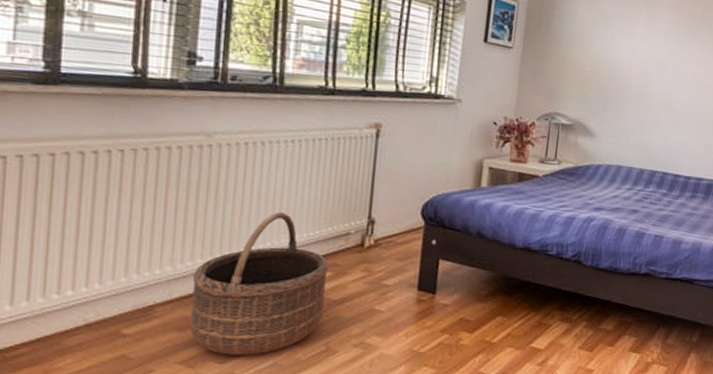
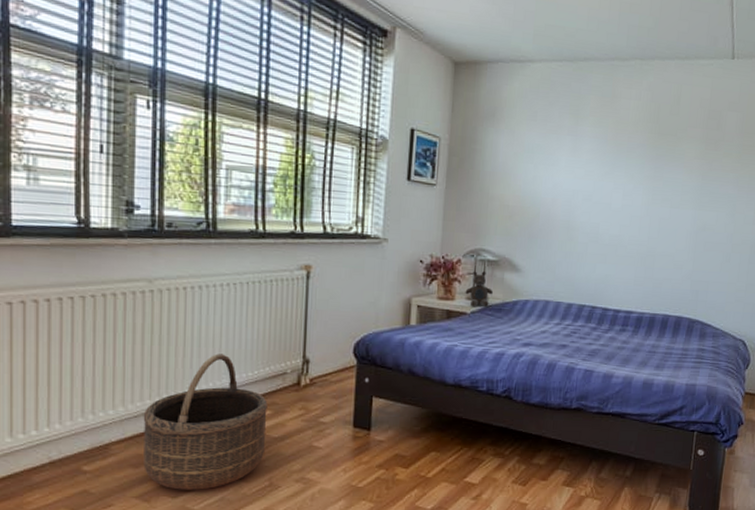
teddy bear: none [538,134,567,170] -> present [465,271,494,307]

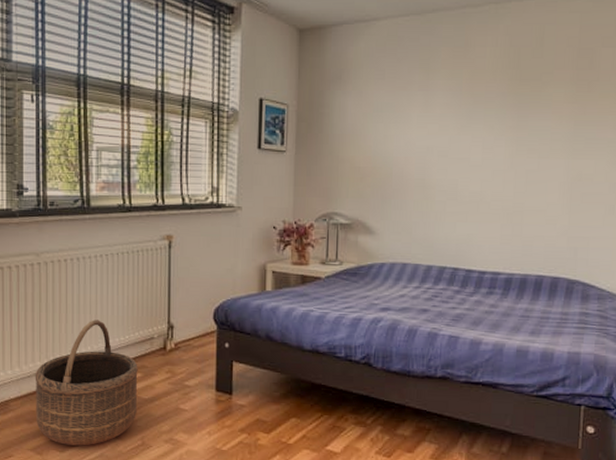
teddy bear: present [465,271,494,307] -> none [319,235,348,272]

